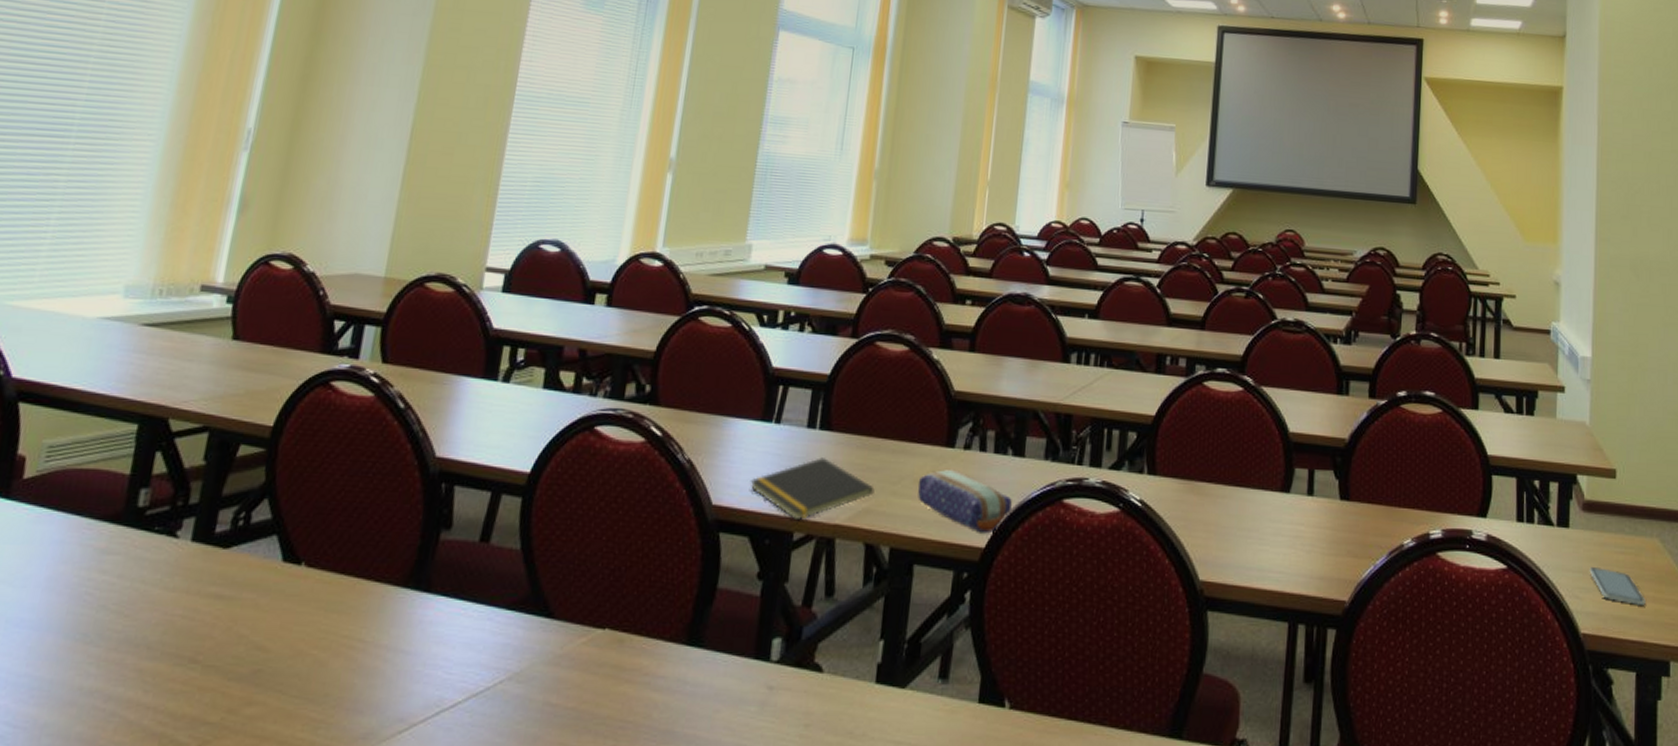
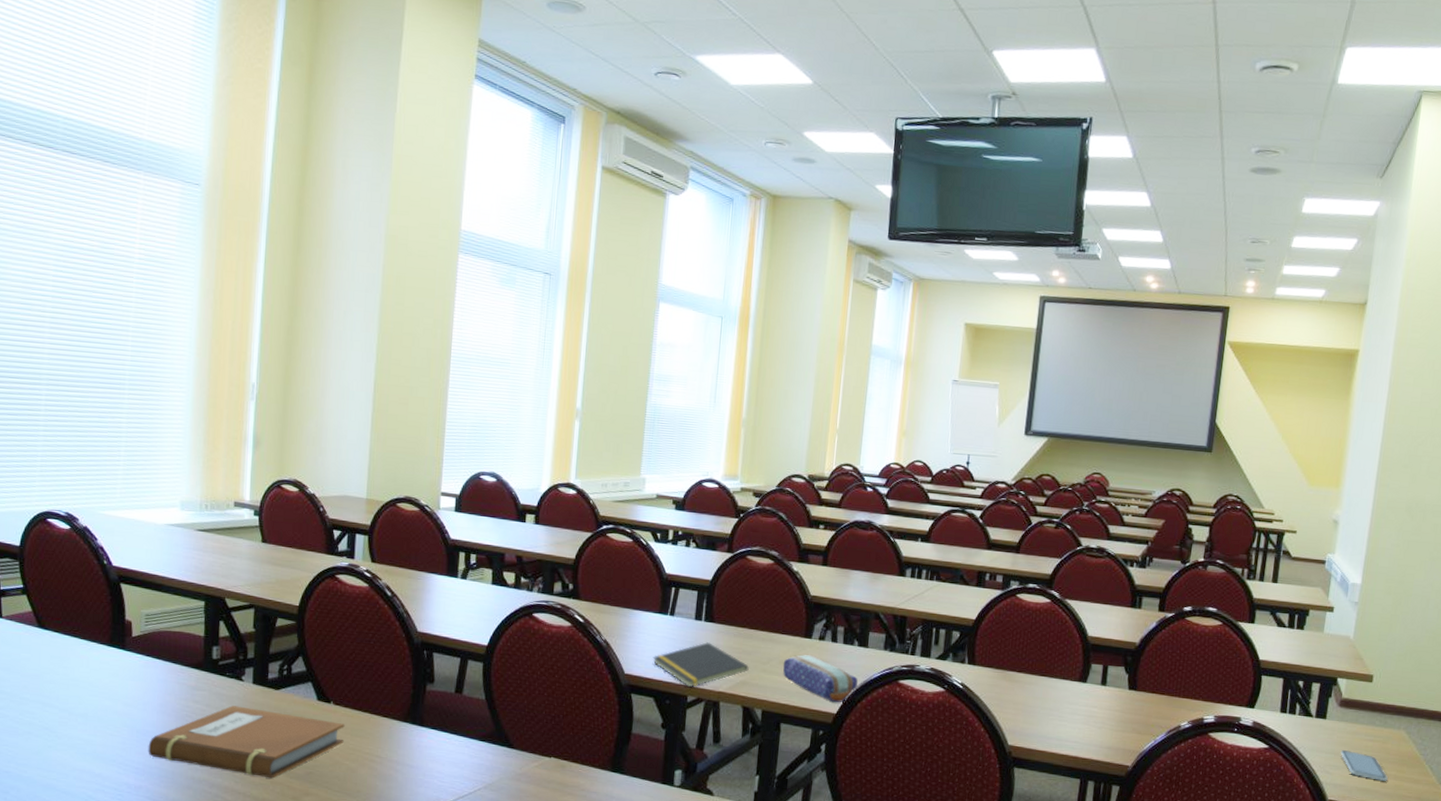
notebook: none [17,575,318,683] -> present [148,705,345,779]

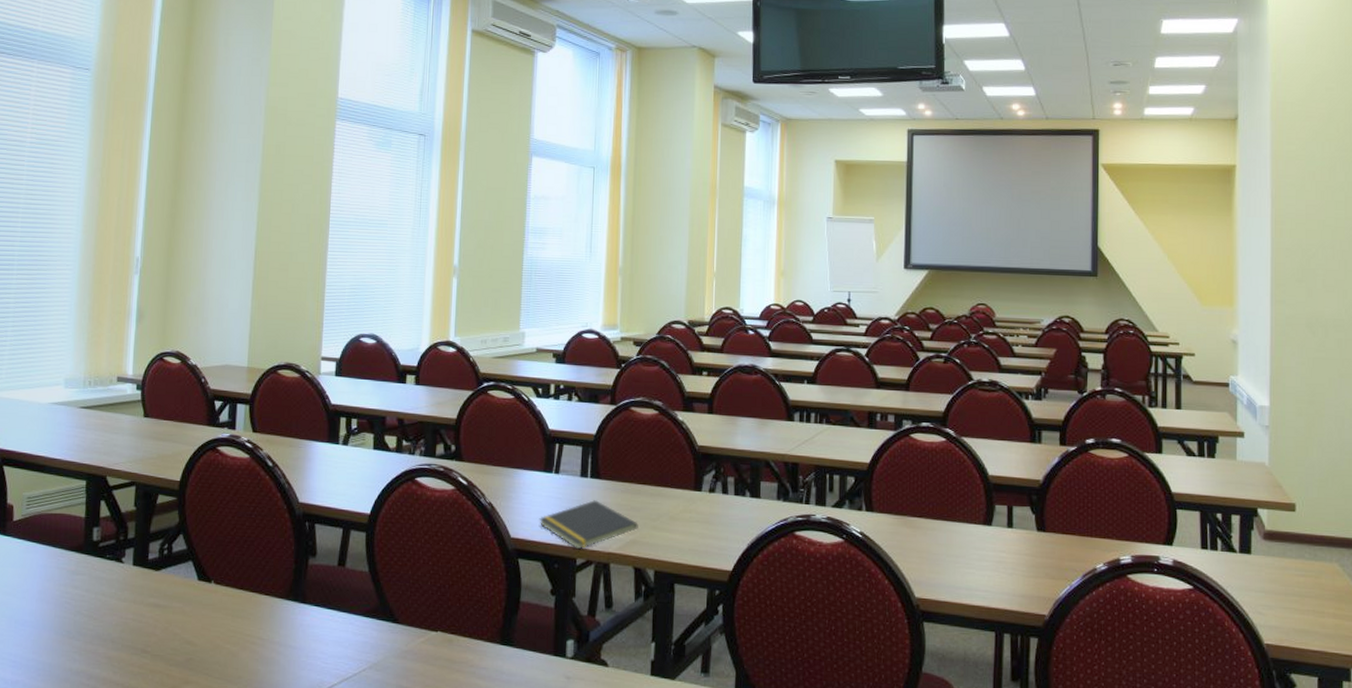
notebook: present [148,705,345,779] -> none [25,590,226,667]
pencil case: present [782,654,858,703] -> none [673,508,752,559]
smartphone: present [1340,750,1388,781] -> none [1271,588,1326,620]

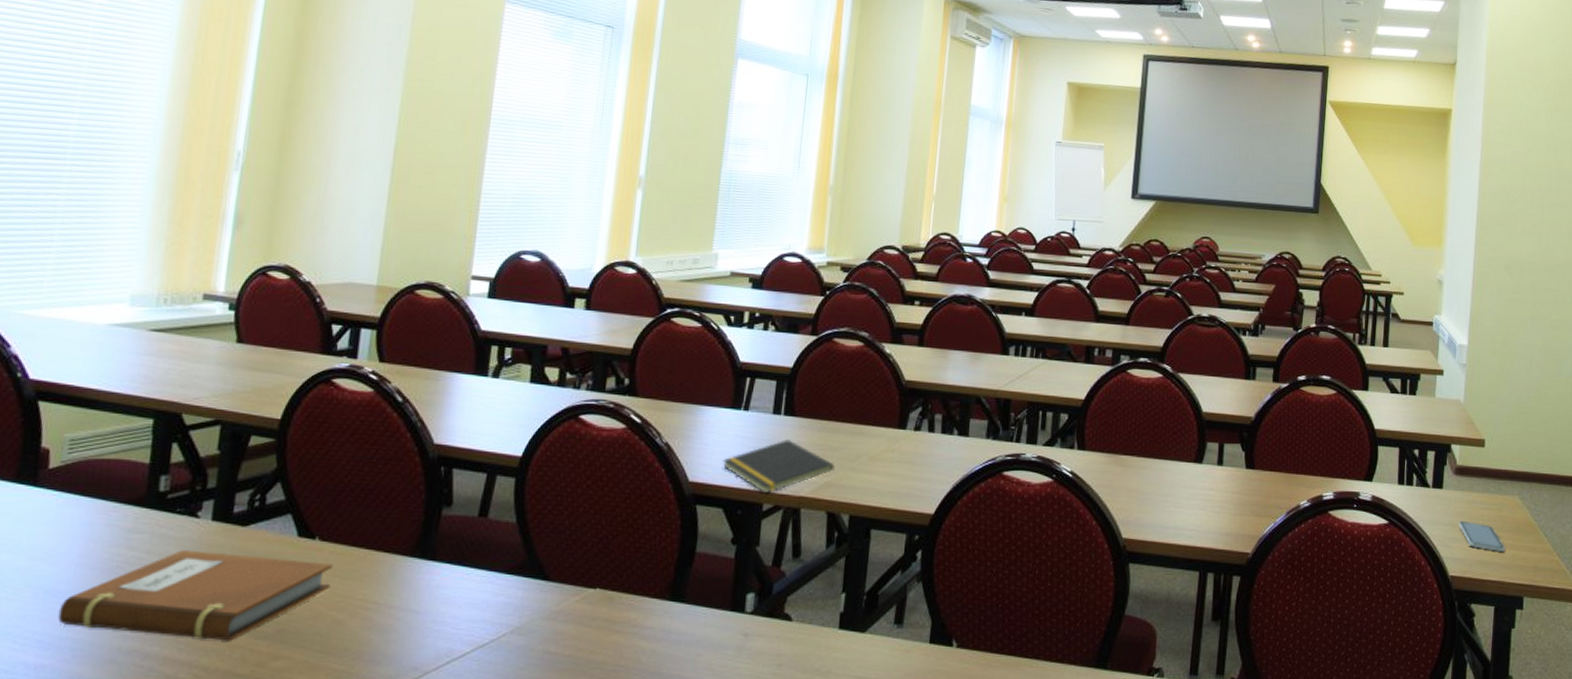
notebook: none [25,590,226,667] -> present [57,550,333,641]
smartphone: none [1271,588,1326,620] -> present [1458,521,1505,551]

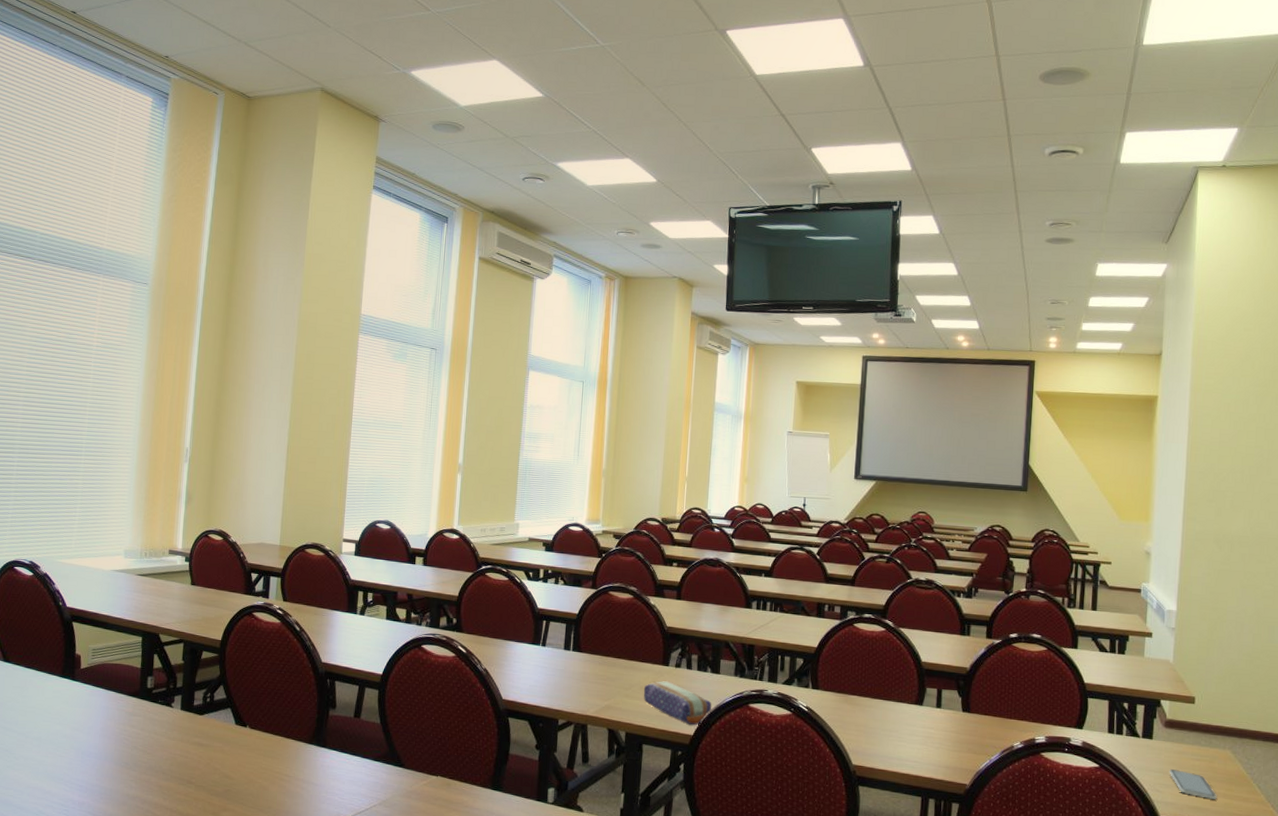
notebook: present [57,550,333,641] -> none [90,729,259,795]
notepad: present [722,439,835,494] -> none [527,670,613,712]
pencil case: none [873,447,958,502] -> present [643,680,712,726]

